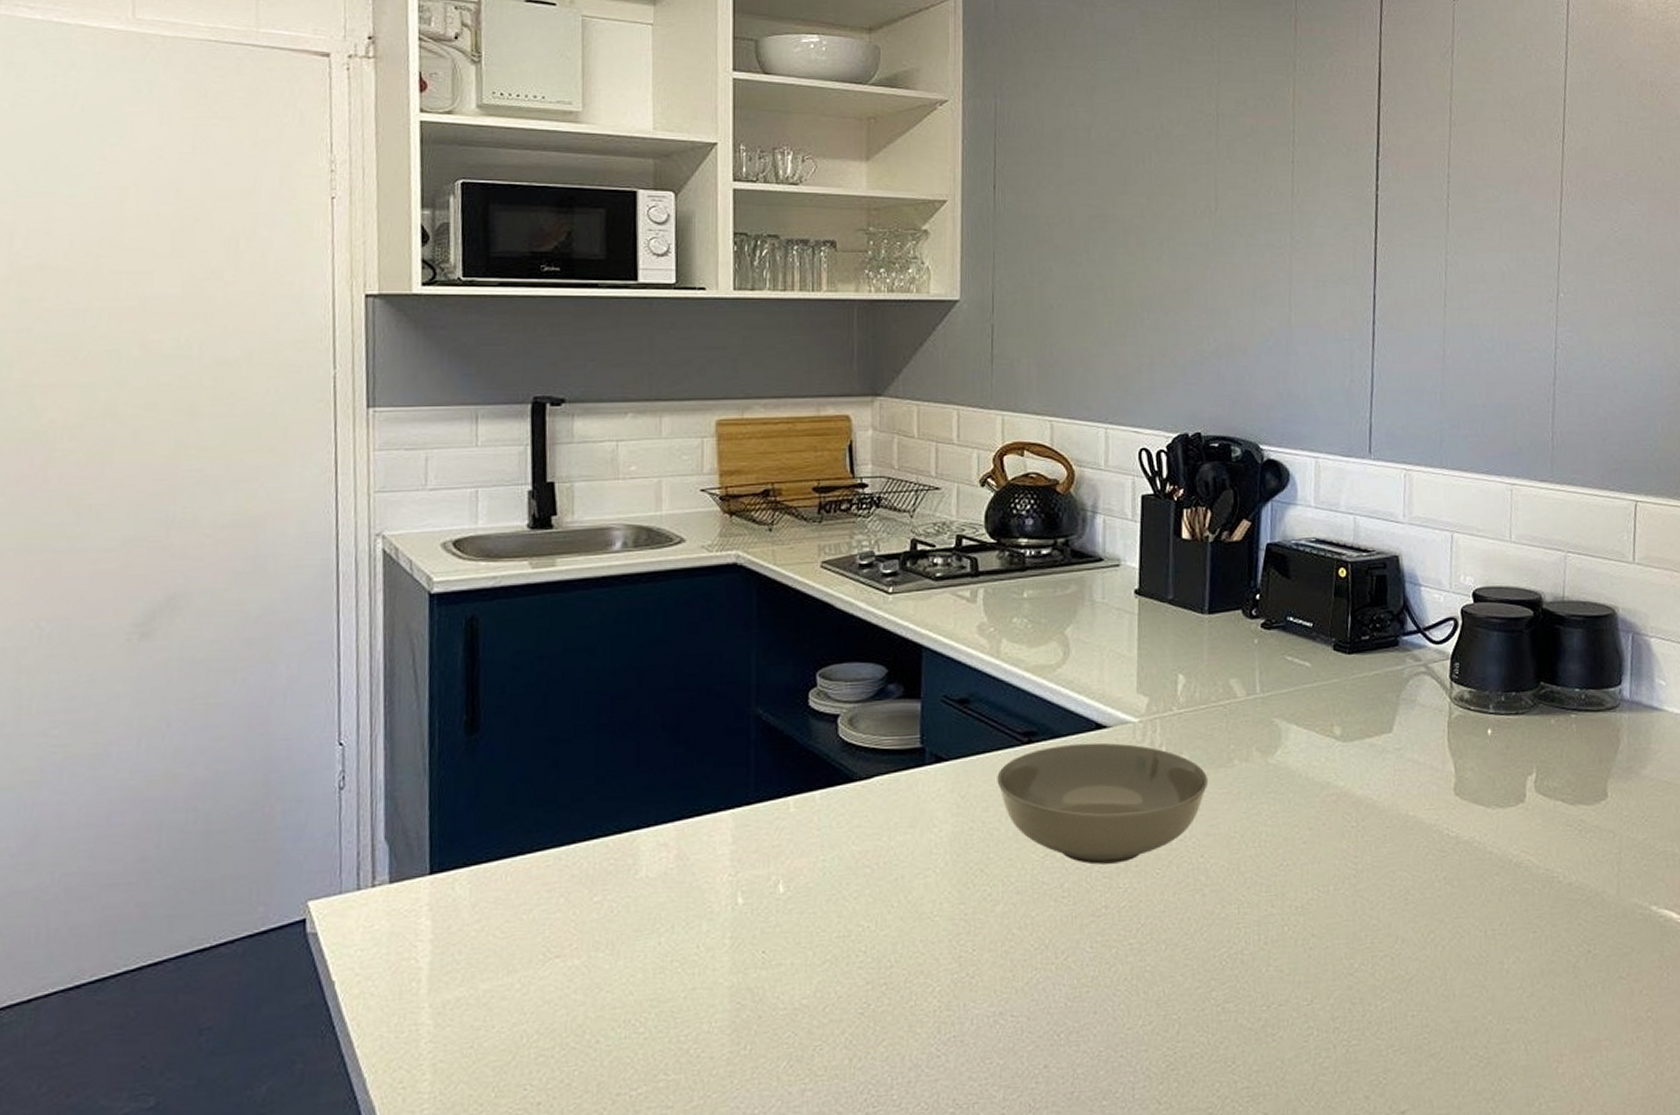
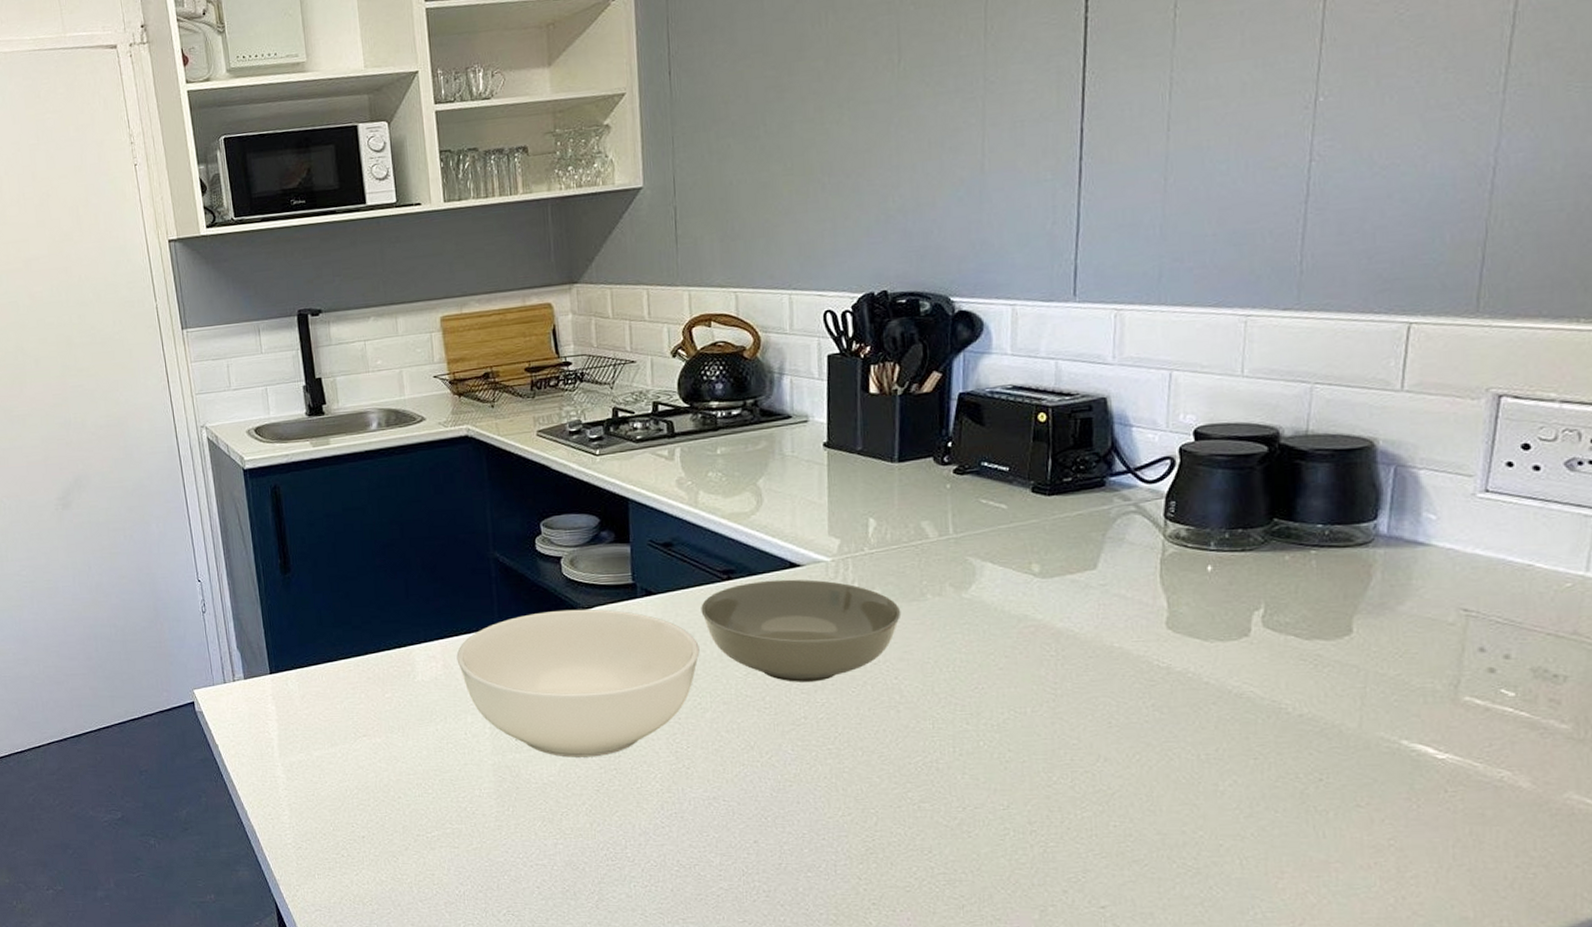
bowl: none [695,779,993,972] -> present [456,609,700,758]

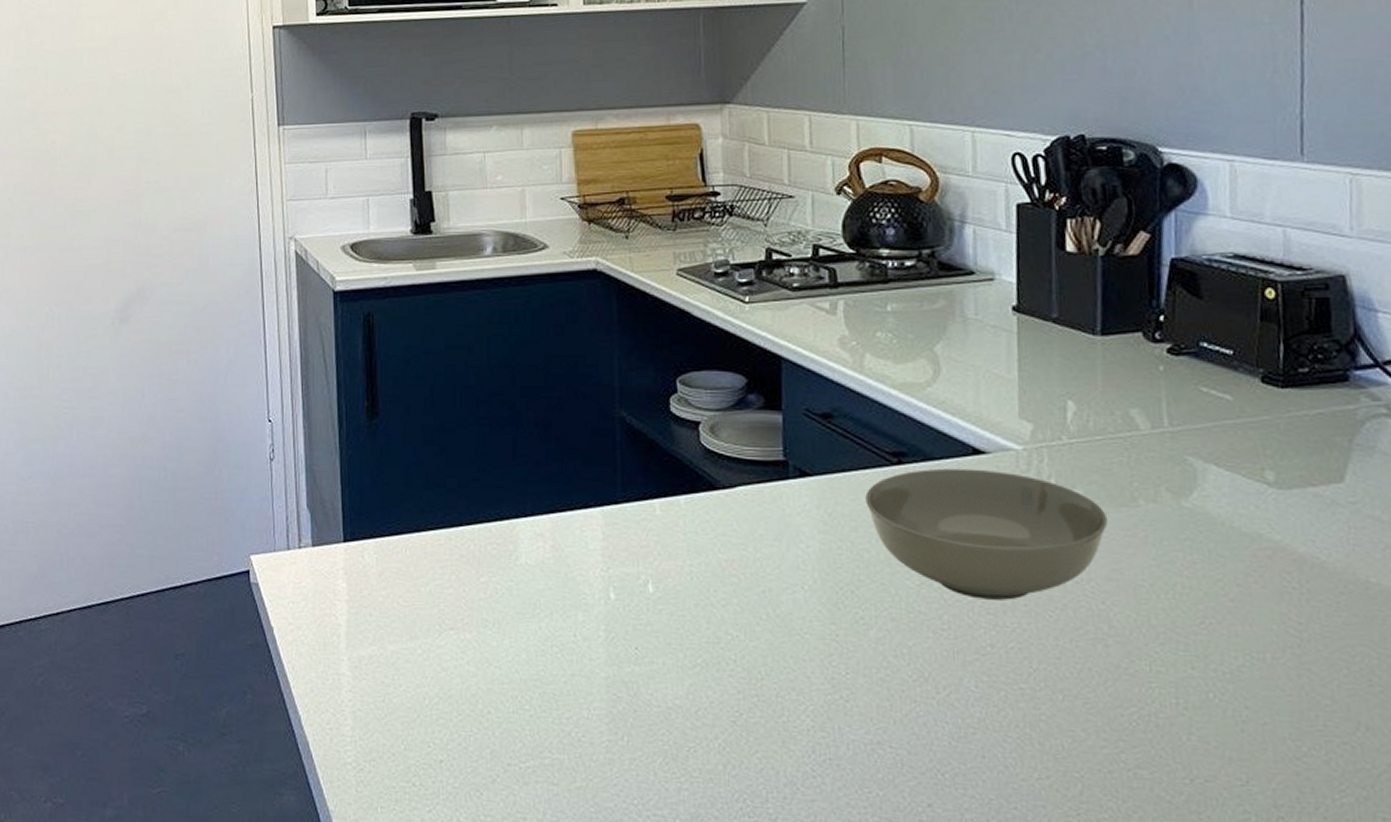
bowl: present [456,609,700,758] -> none [569,487,863,678]

